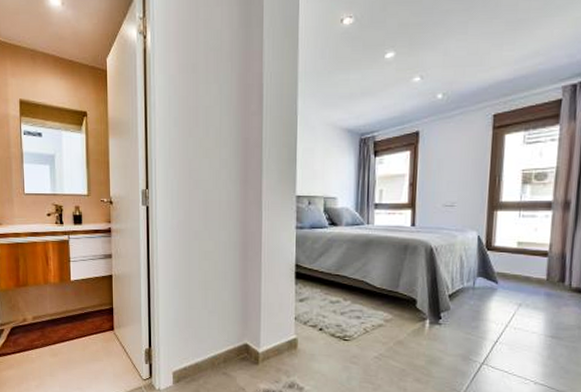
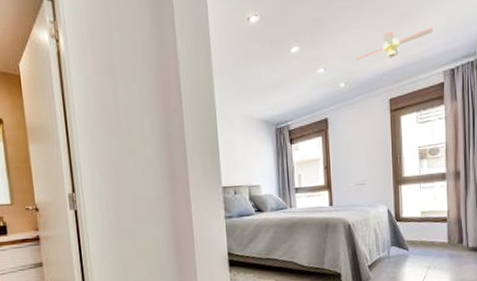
ceiling fan: none [458,35,555,70] -> present [356,27,433,61]

